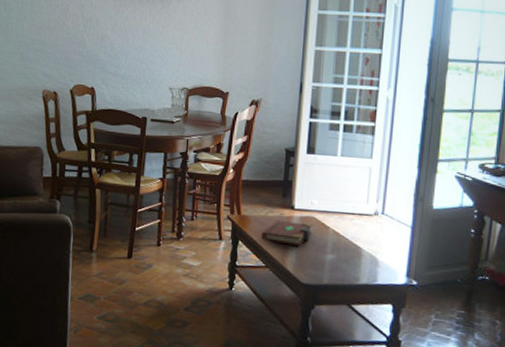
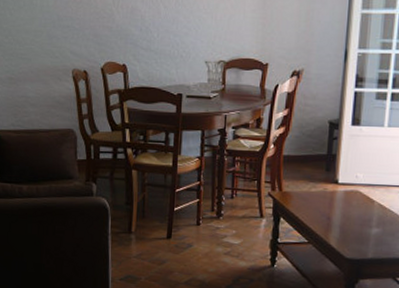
book: present [262,220,312,246] -> none [304,196,357,221]

